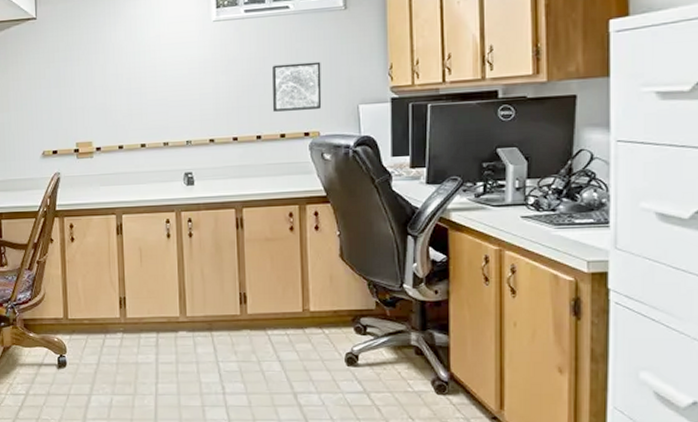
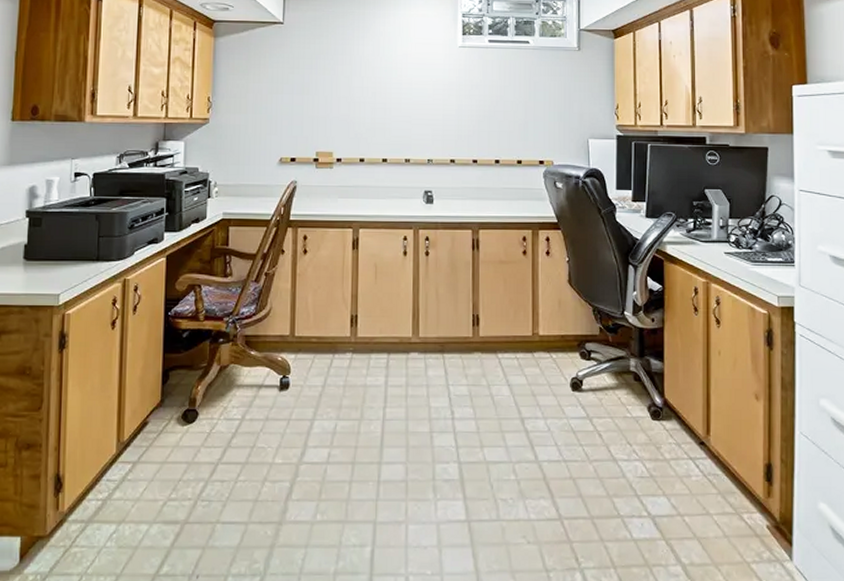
wall art: present [272,61,322,112] -> none [511,94,556,139]

